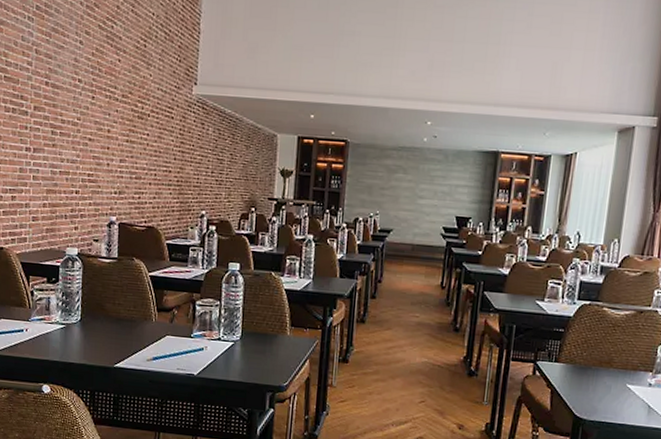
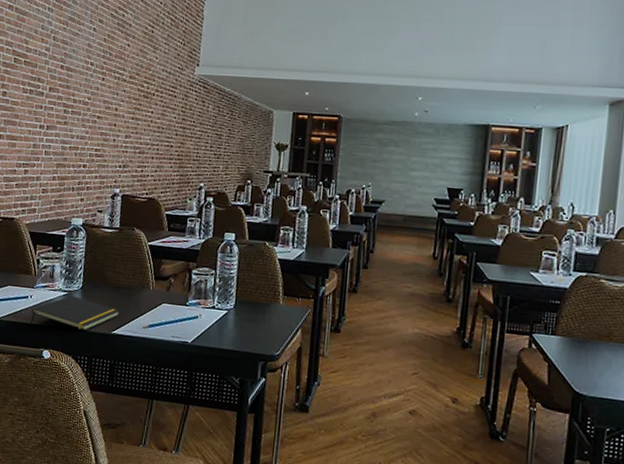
notepad: none [27,328,121,364] -> present [30,295,120,330]

